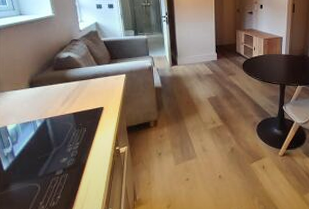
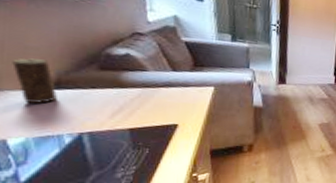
candle: none [8,68,31,100] -> present [12,58,57,104]

